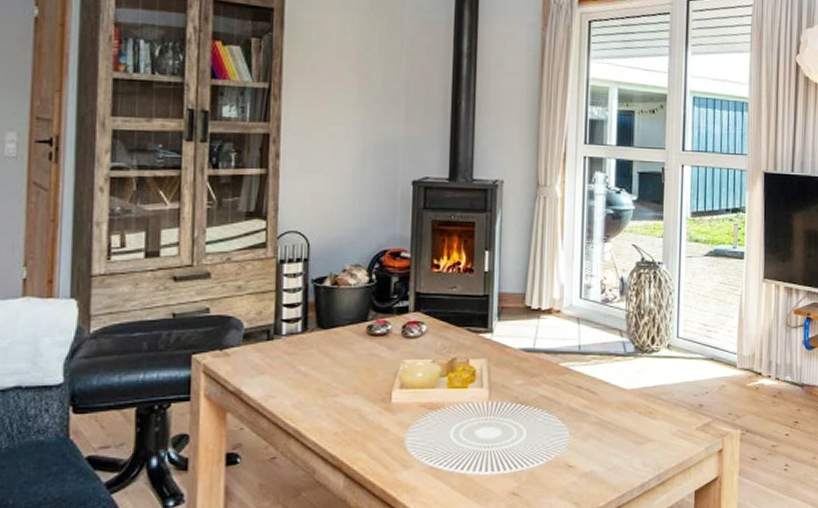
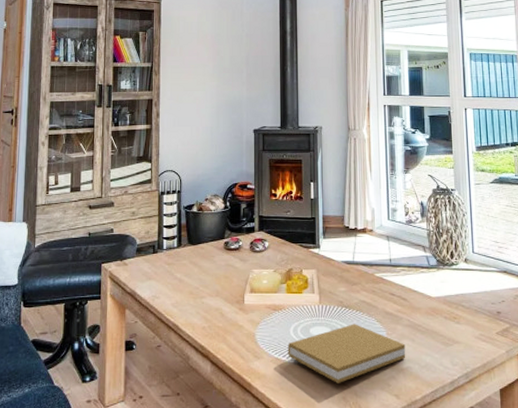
book: none [445,423,591,493] -> present [287,324,406,383]

